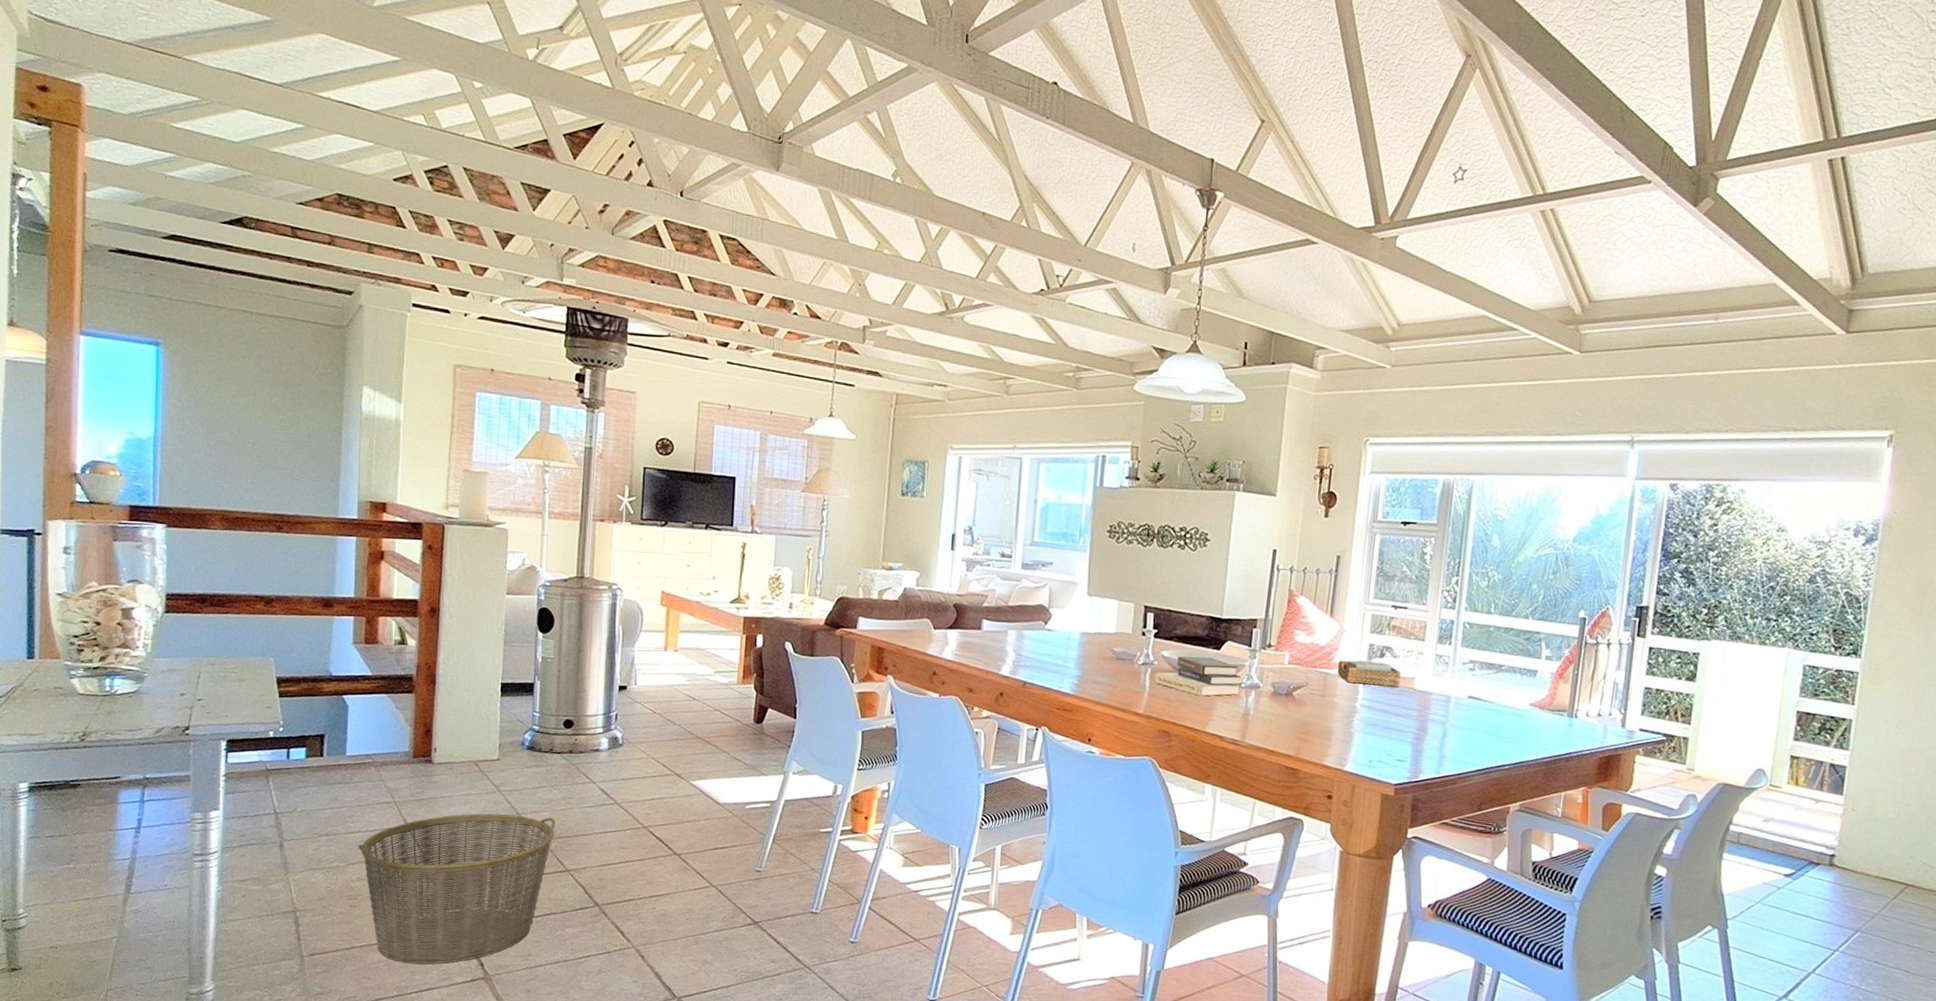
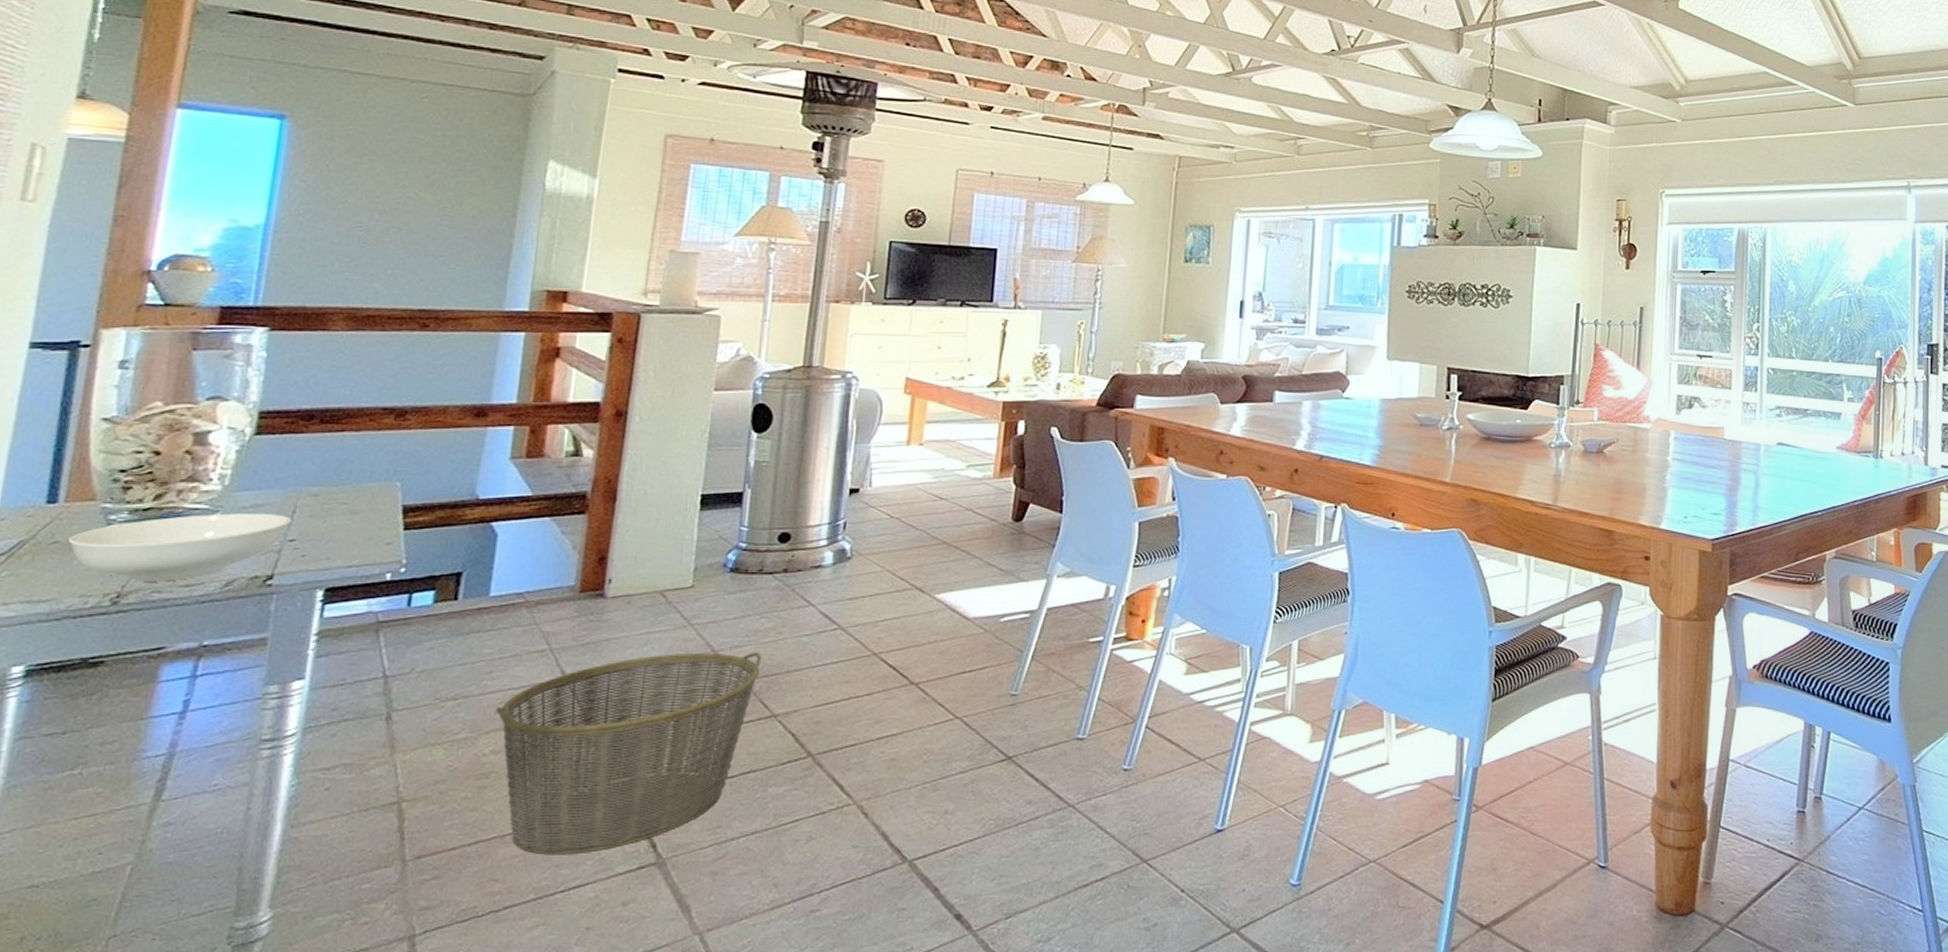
bowl: none [46,674,198,726] -> present [69,513,292,582]
books: present [1154,656,1241,696] -> none [1460,418,1550,459]
napkin holder: present [1337,660,1401,687] -> none [1647,413,1711,438]

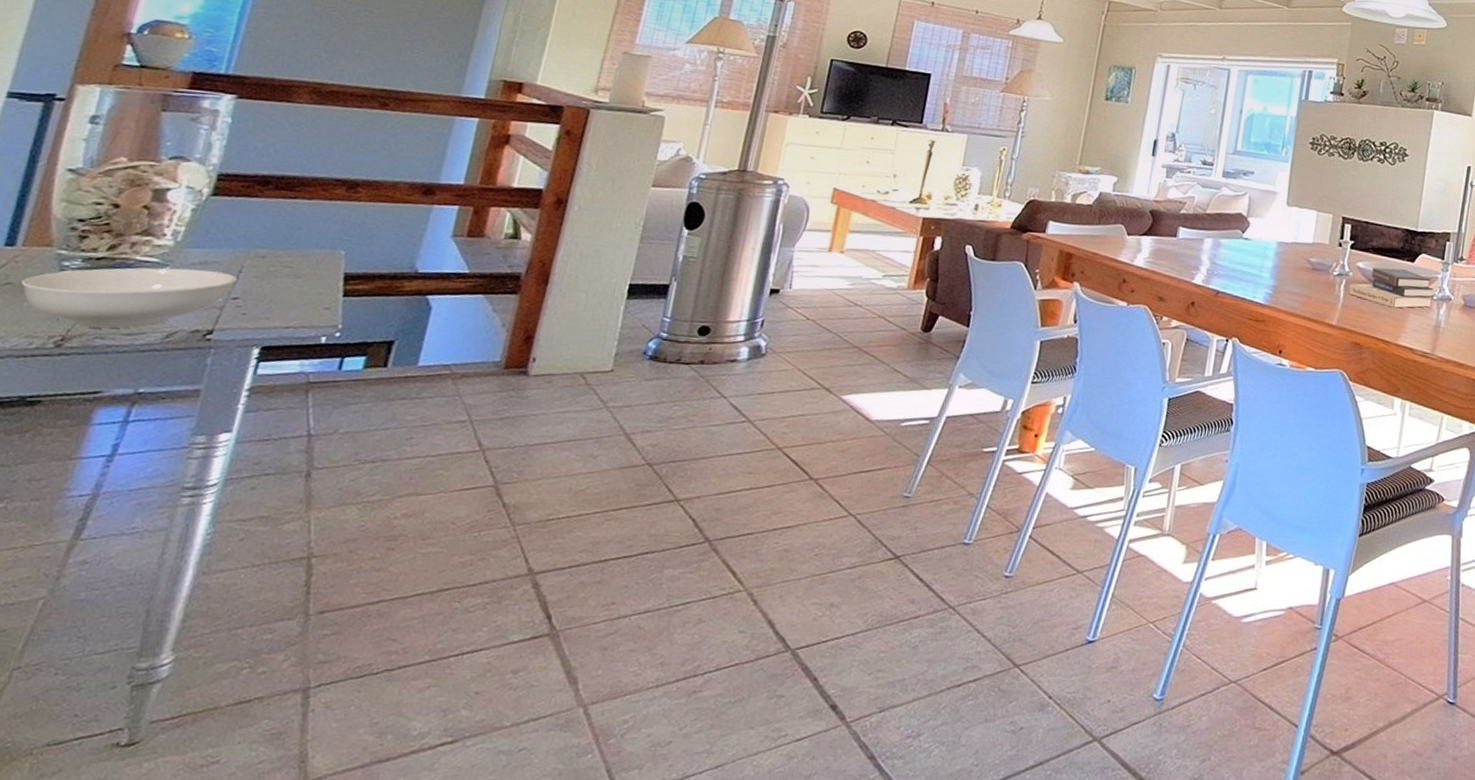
basket: present [496,652,762,855] -> none [411,433,671,620]
books: none [1460,418,1550,459] -> present [1349,267,1434,308]

